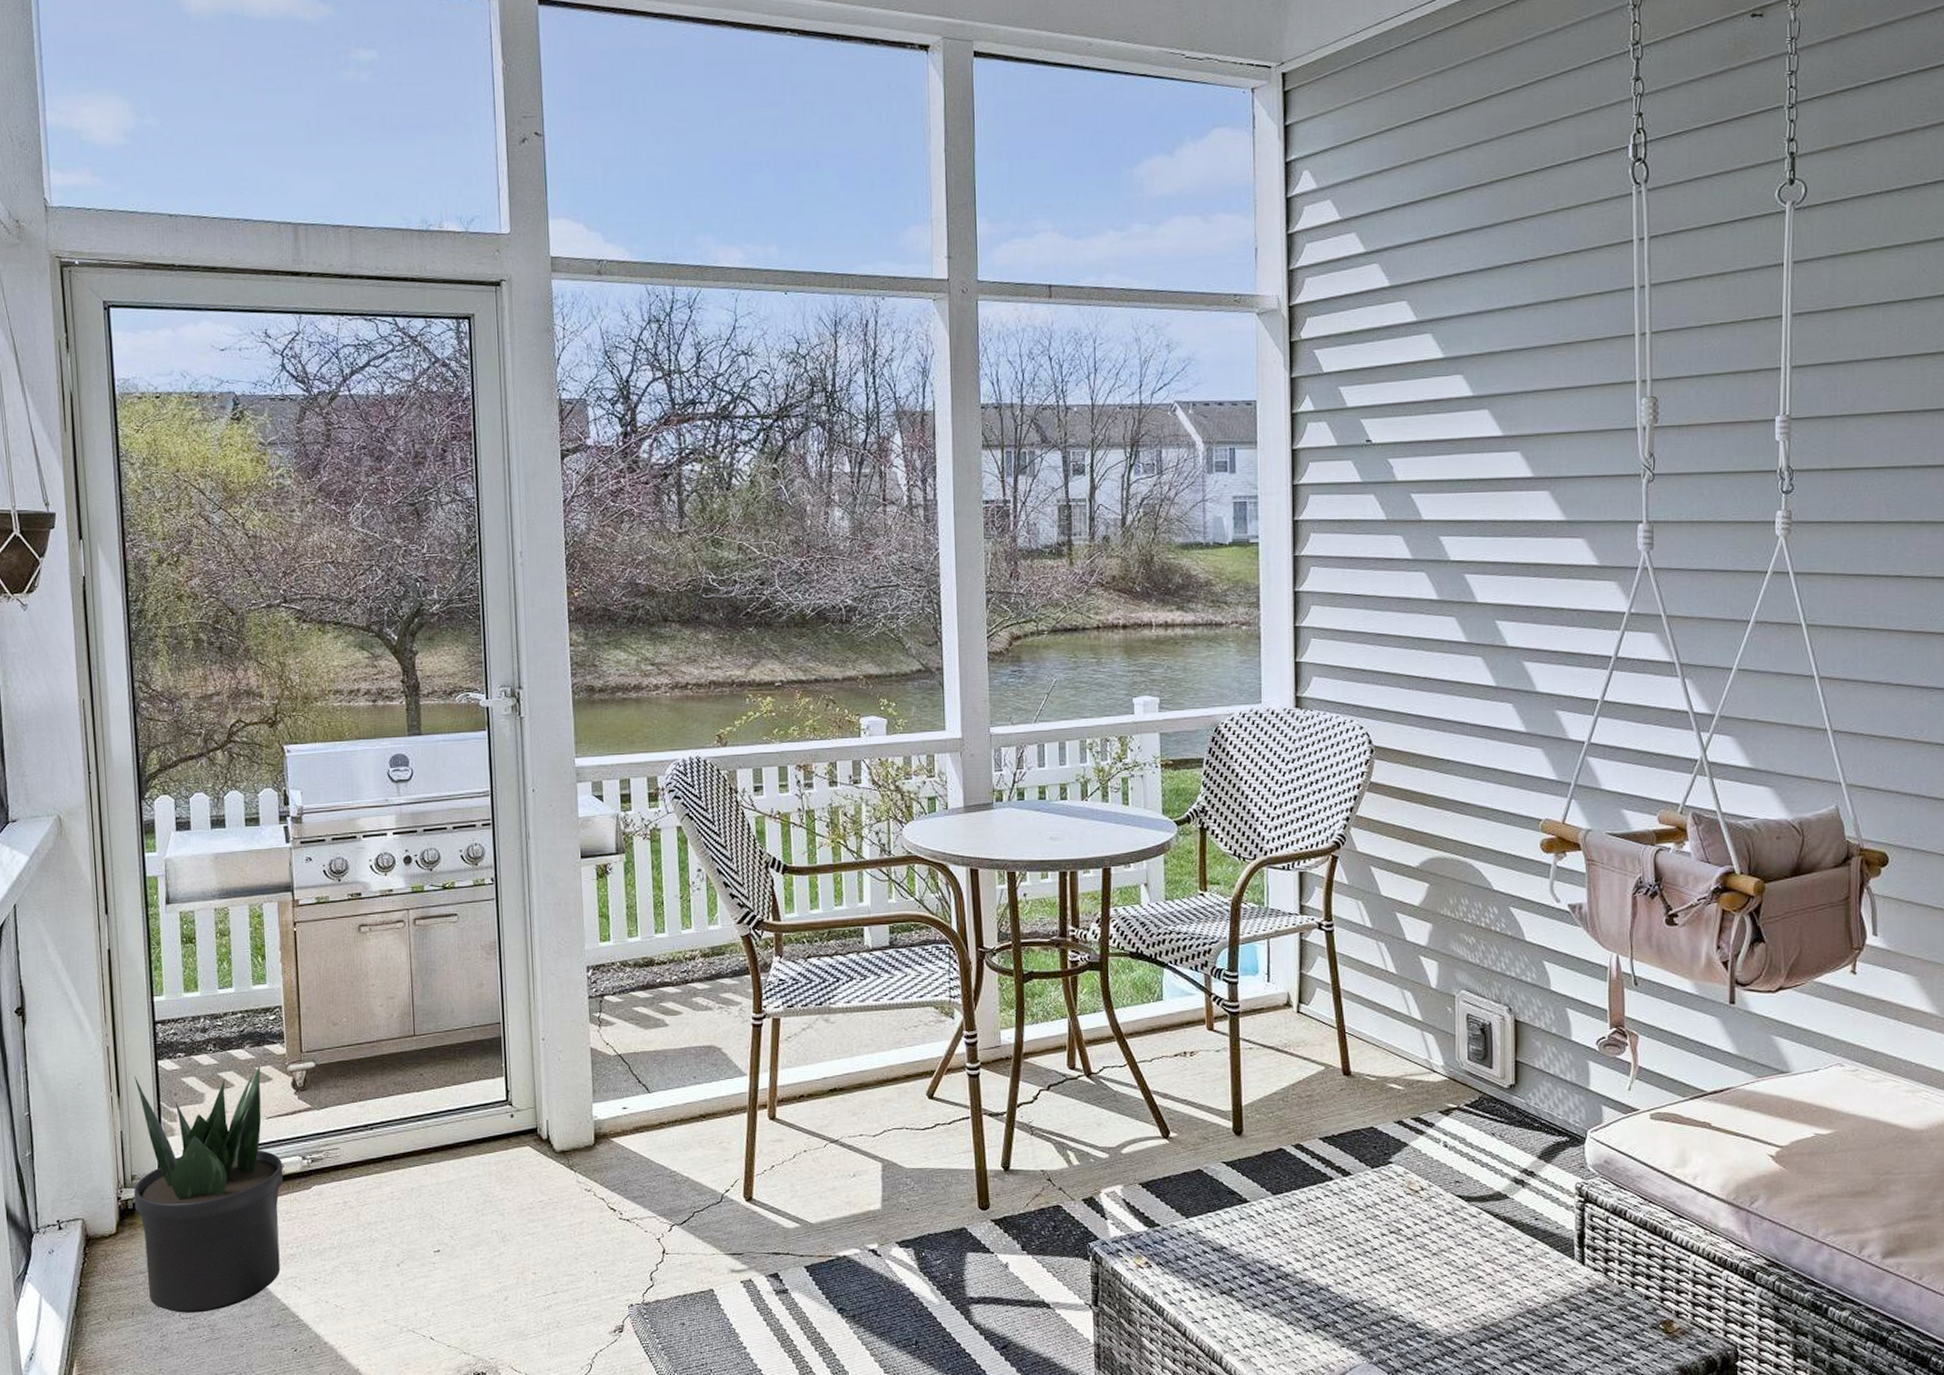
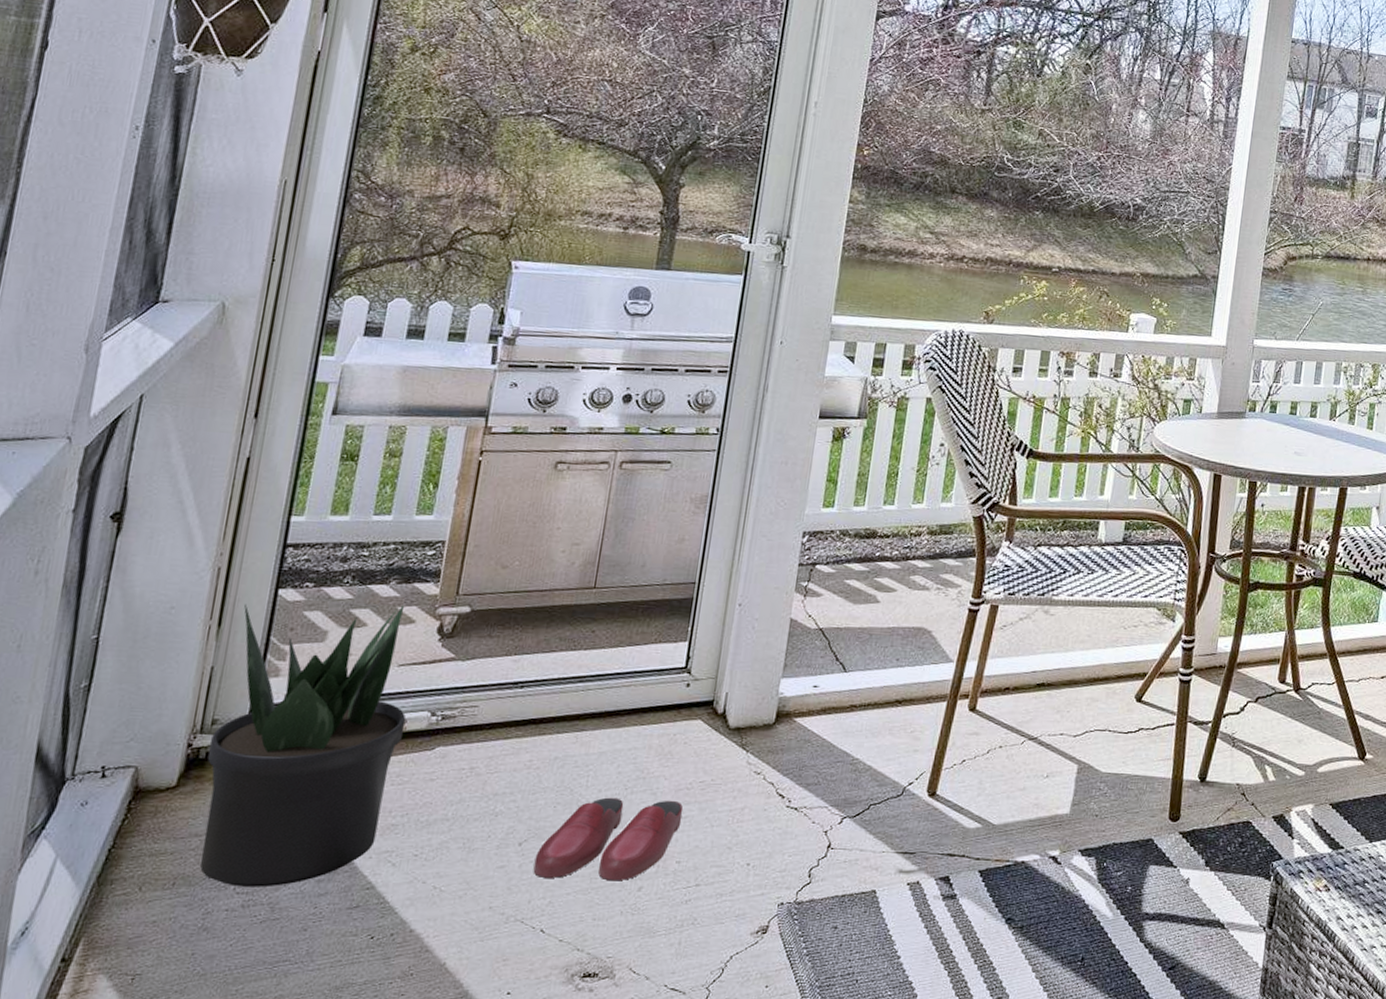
slippers: none [413,1219,530,1293] -> present [533,797,684,881]

